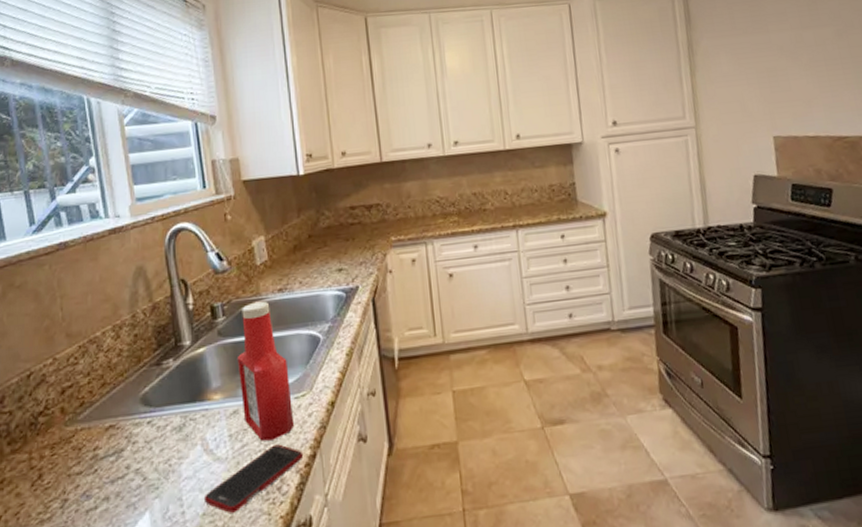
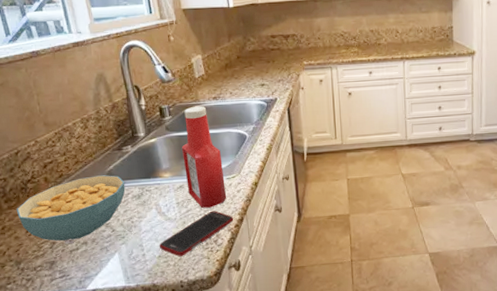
cereal bowl: none [21,400,163,497] -> present [16,175,126,241]

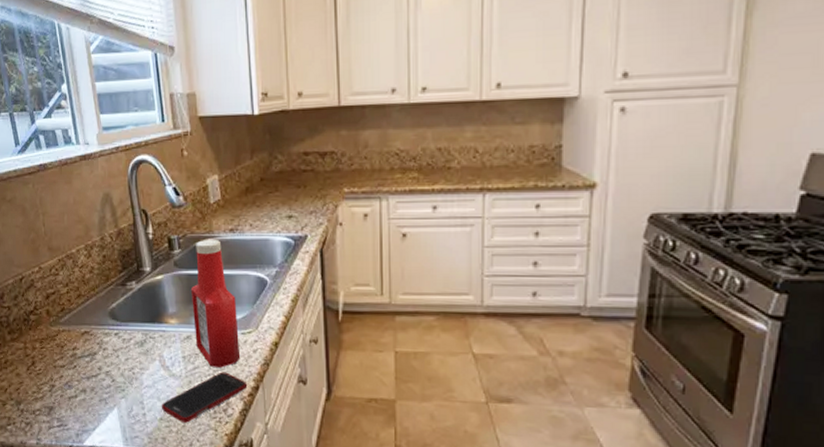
cereal bowl: present [16,175,126,241] -> none [18,313,128,385]

